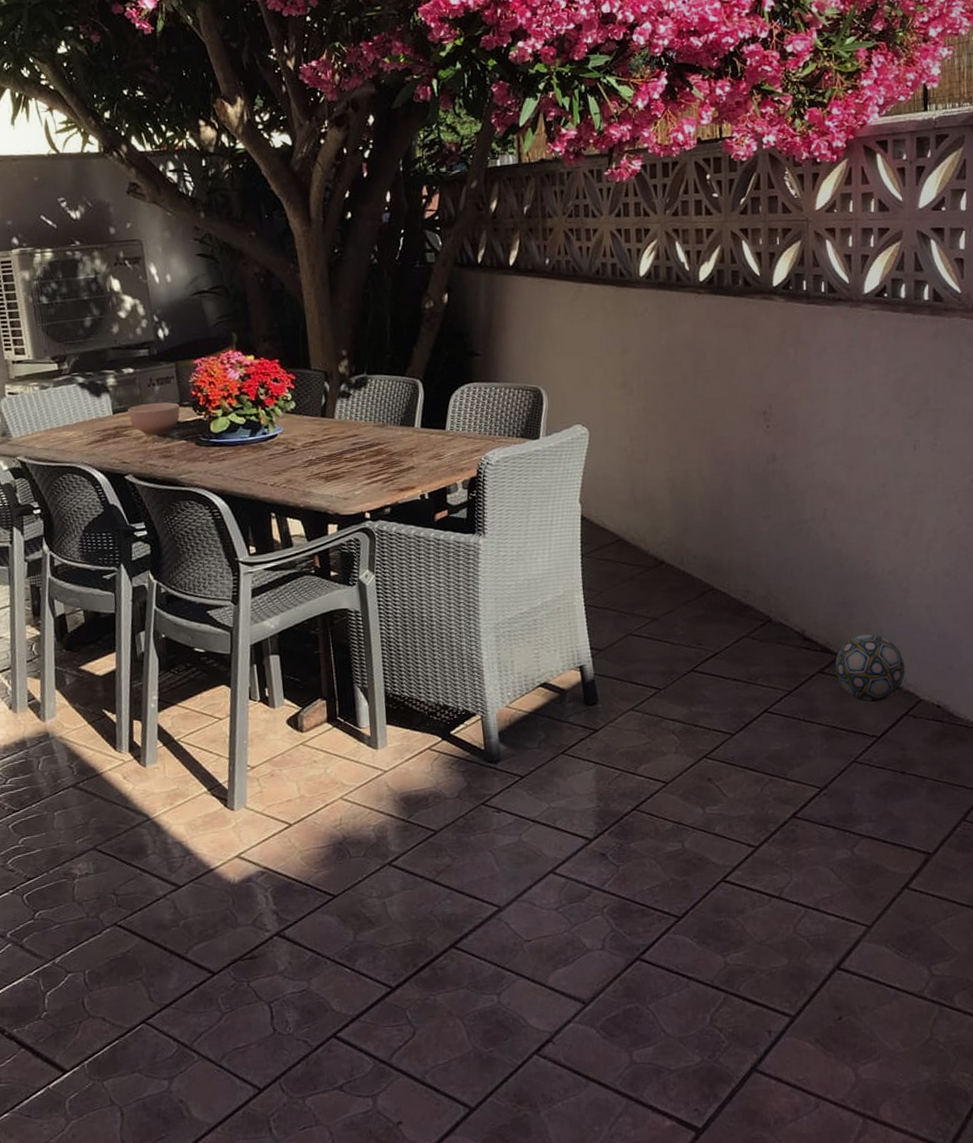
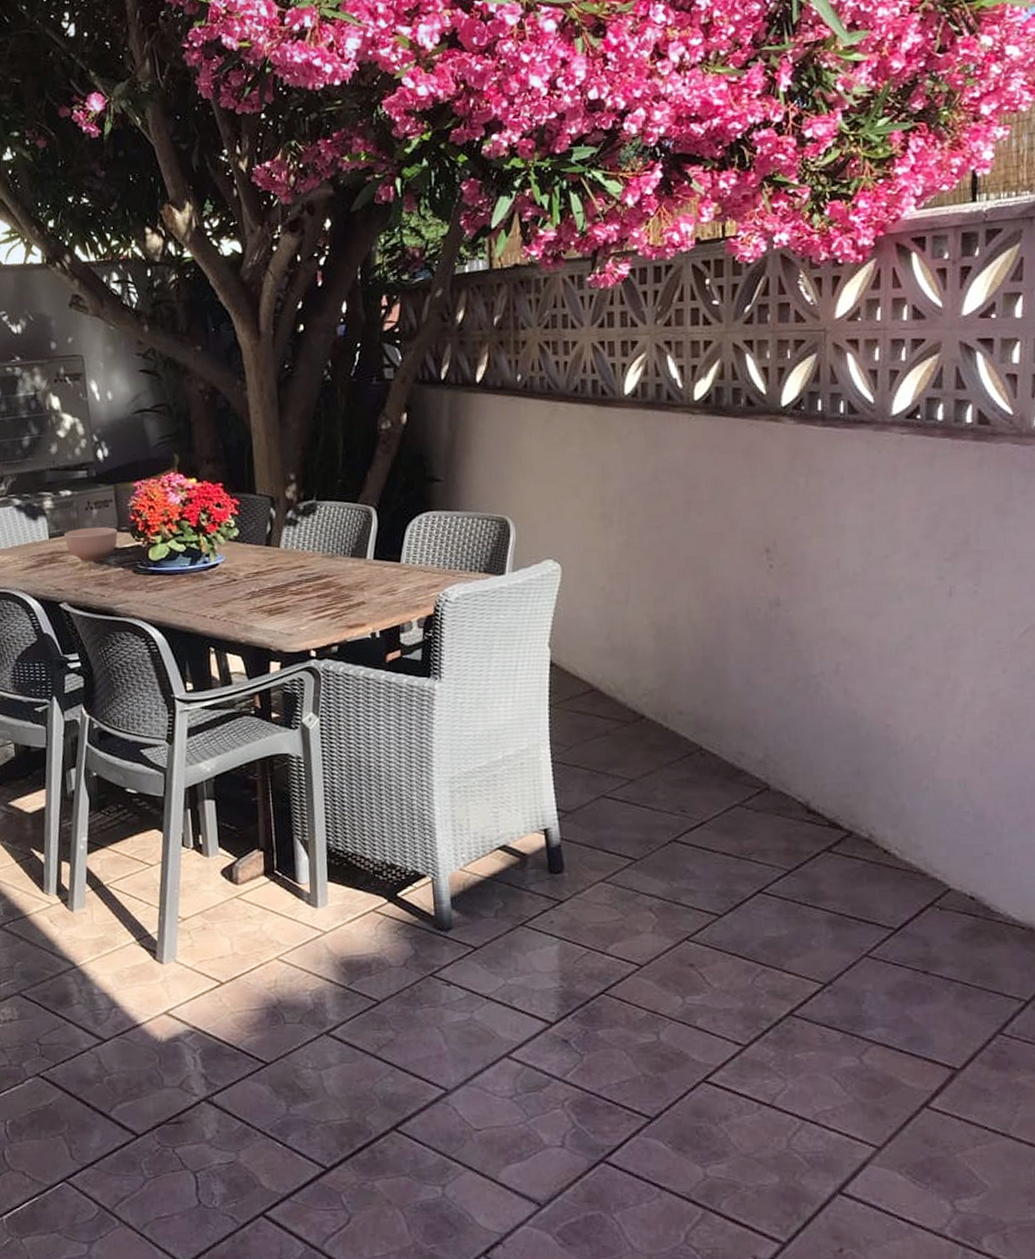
ball: present [835,634,906,703] -> none [845,809,932,889]

